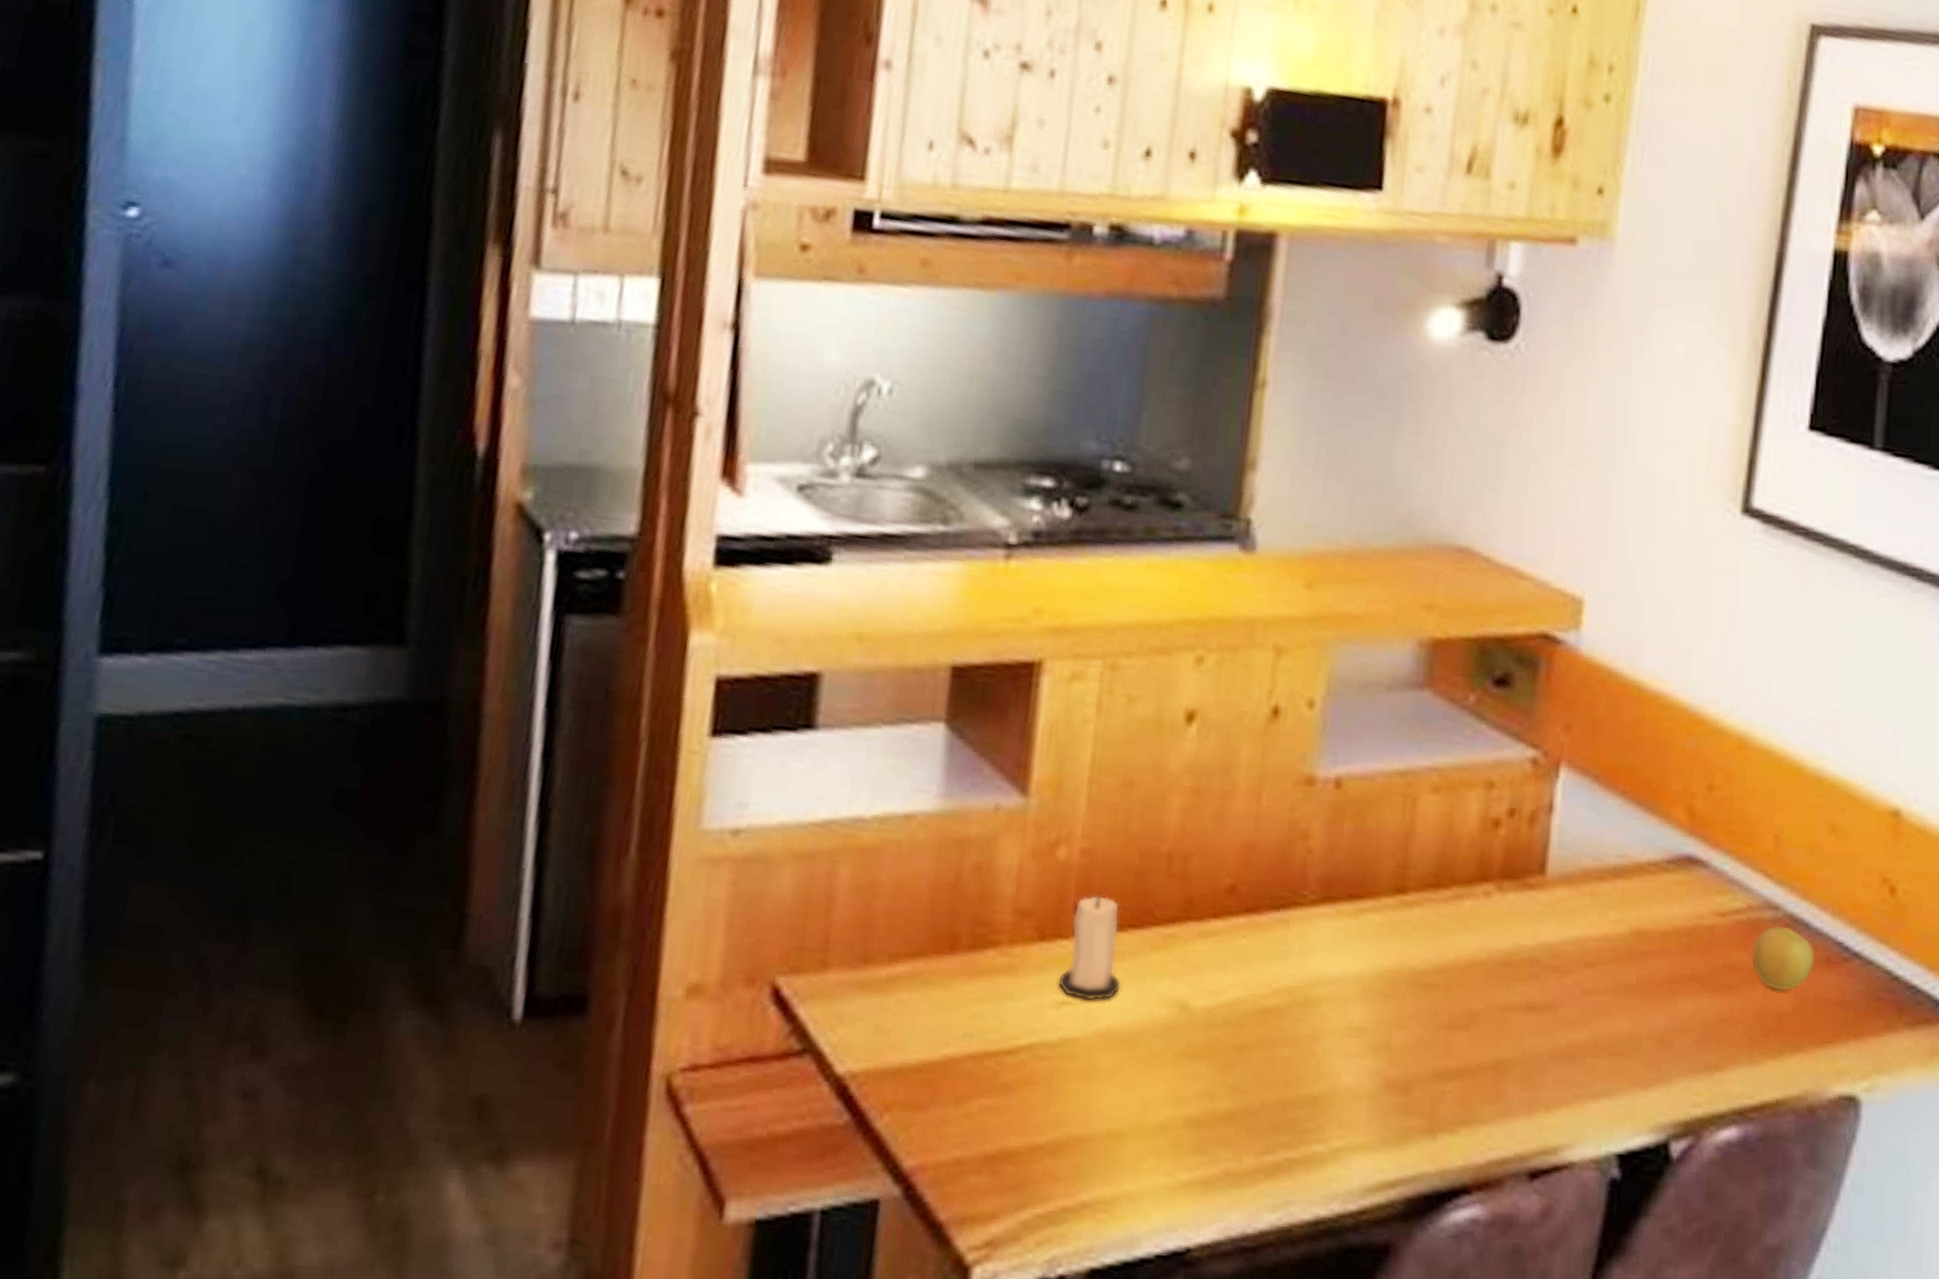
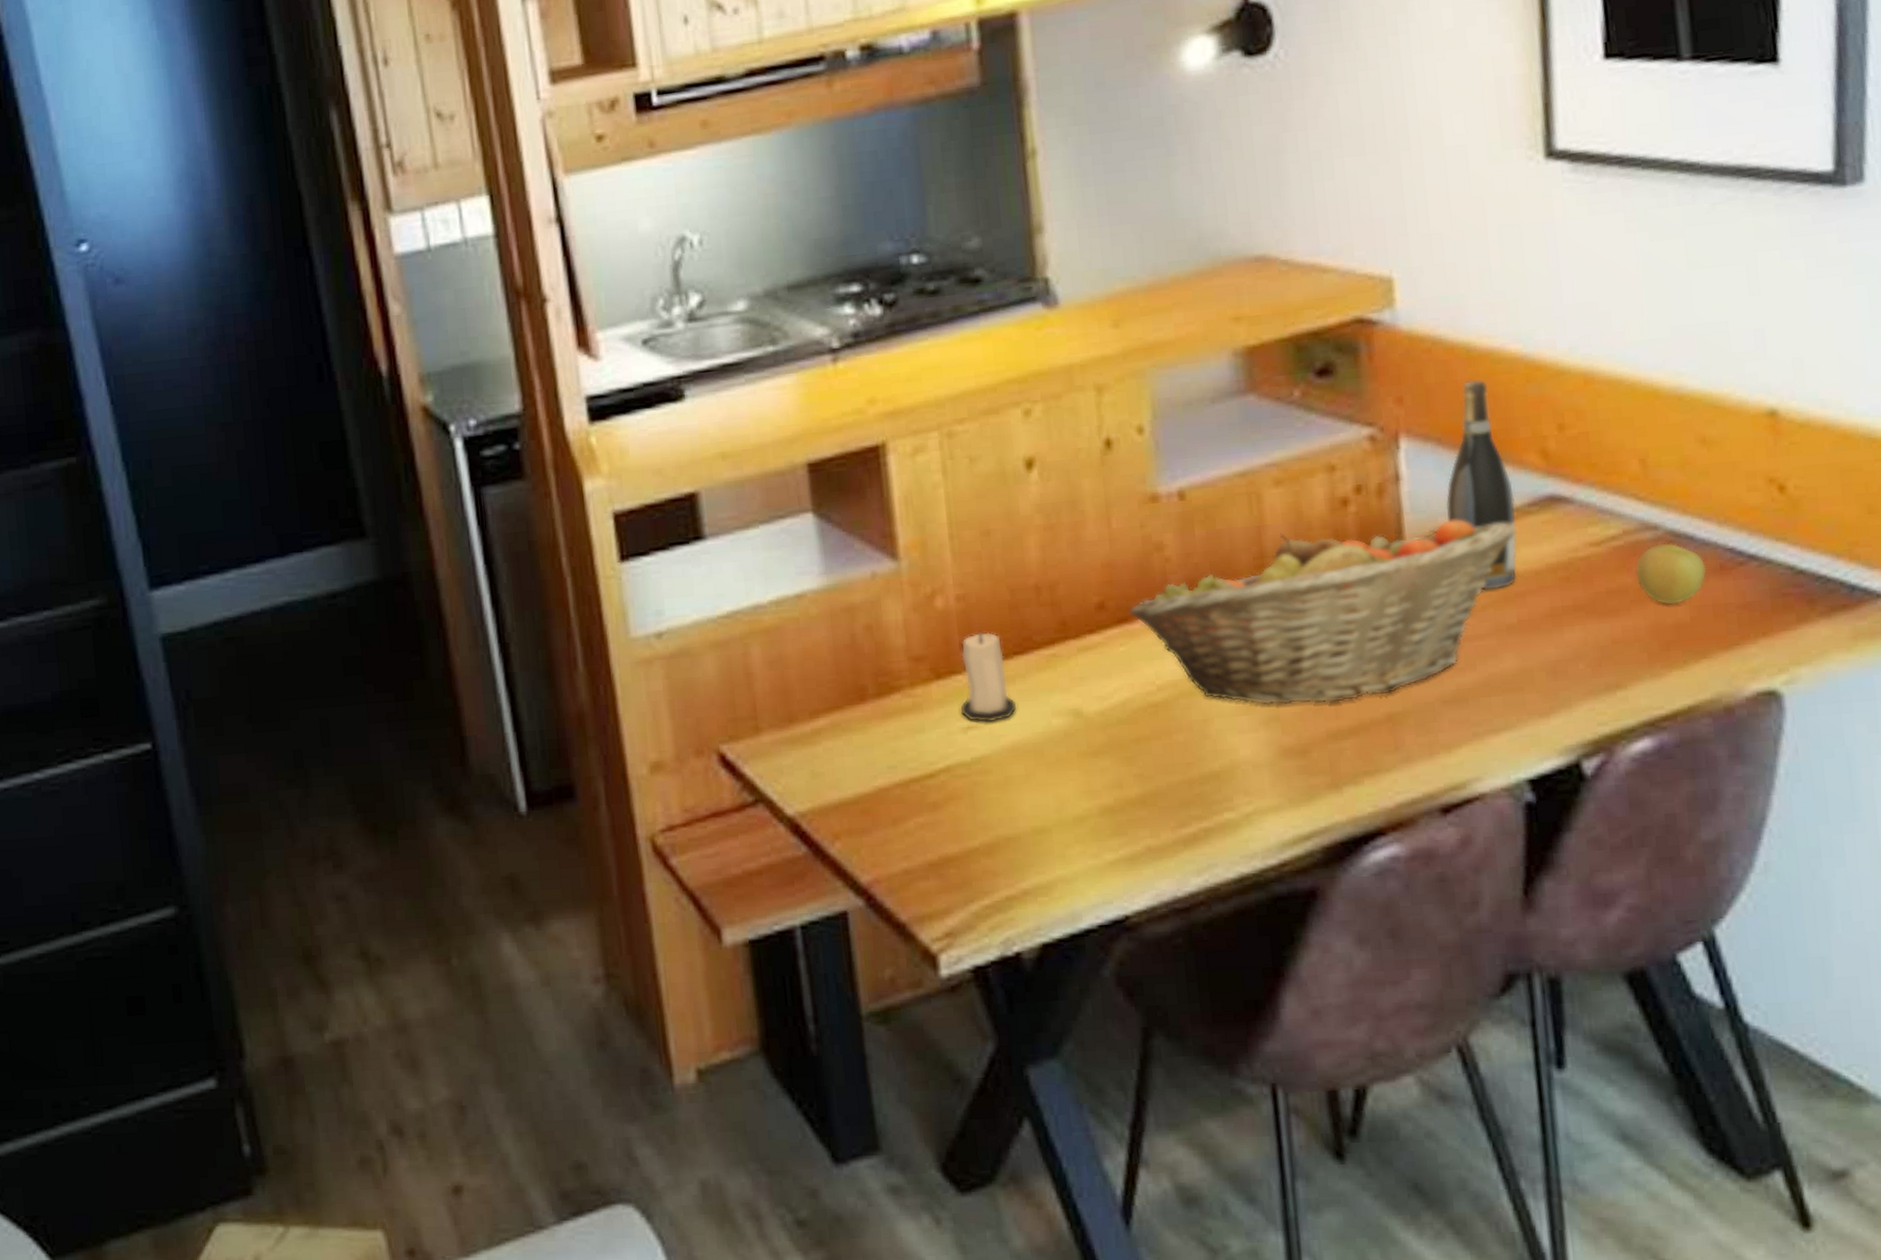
fruit basket: none [1259,845,1653,1040] -> present [1128,519,1518,705]
wine bottle: none [1588,720,1657,945] -> present [1445,379,1517,591]

